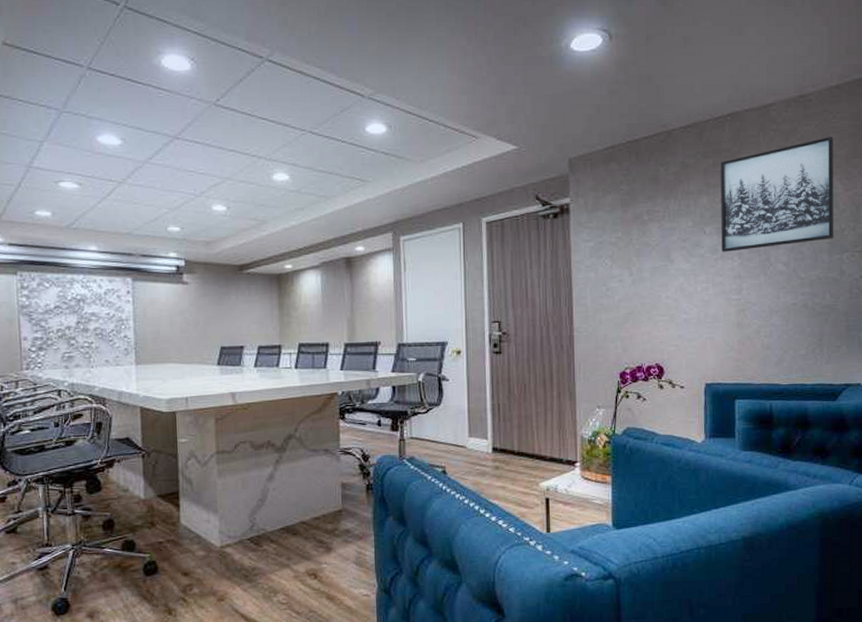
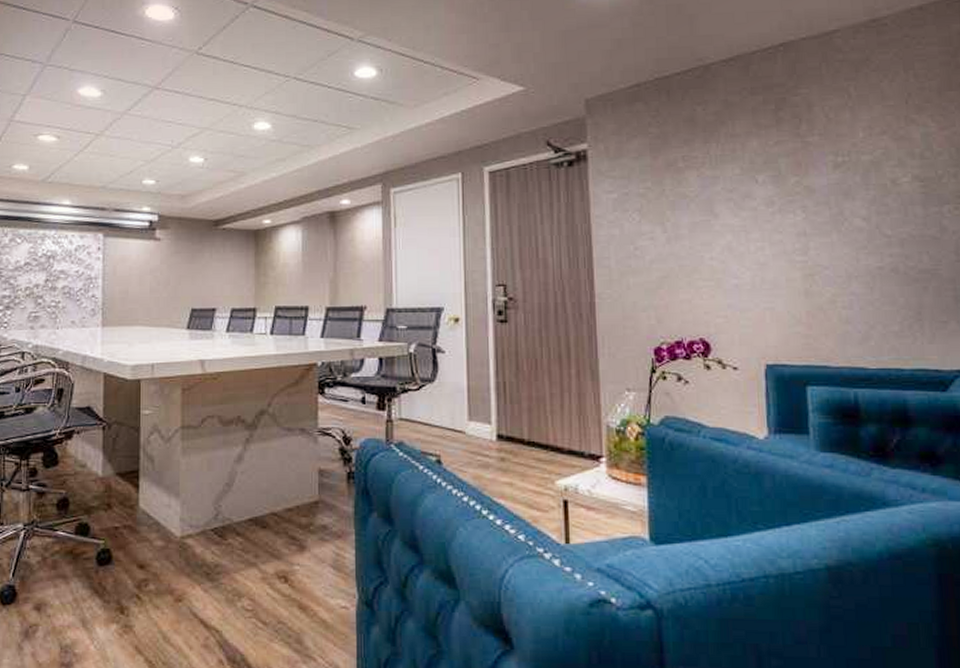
wall art: present [720,136,834,252] -> none [773,65,929,204]

